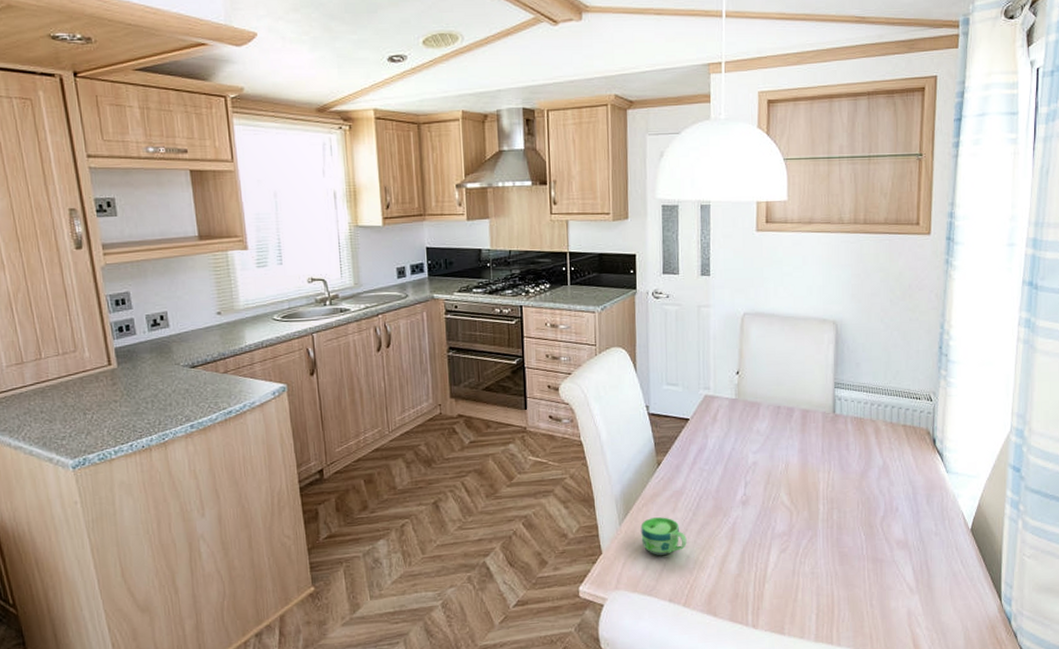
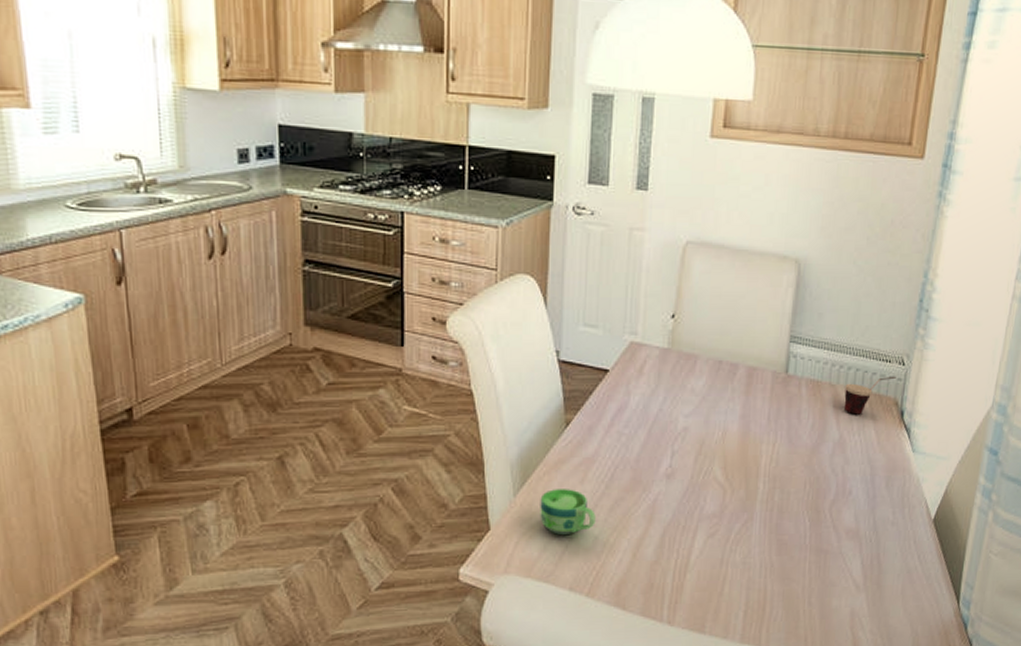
cup: none [884,410,926,444] -> present [843,376,896,415]

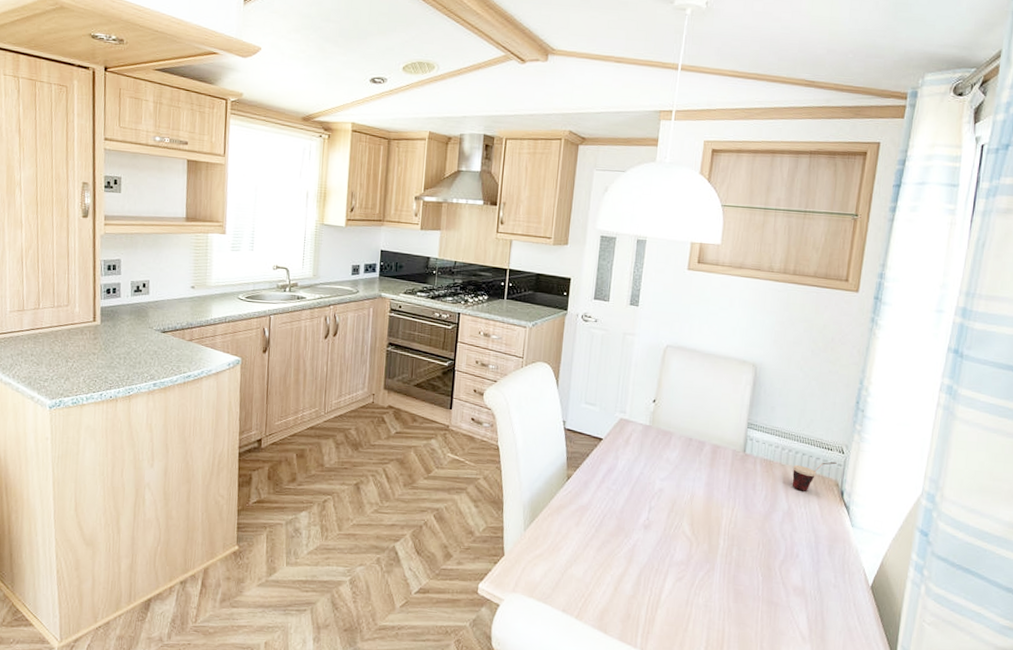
cup: present [540,489,596,536] -> none [543,528,587,567]

